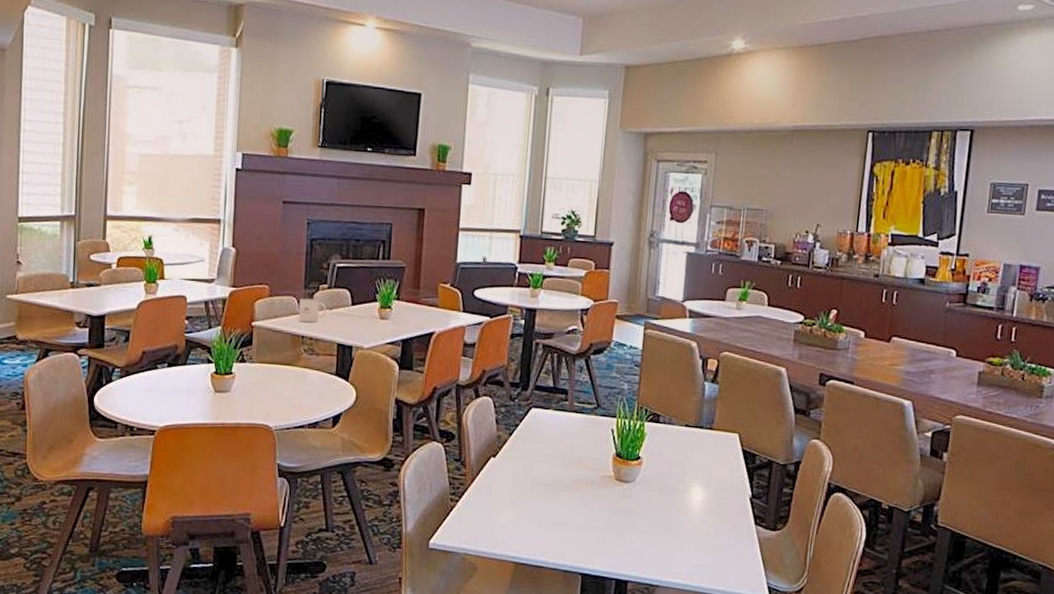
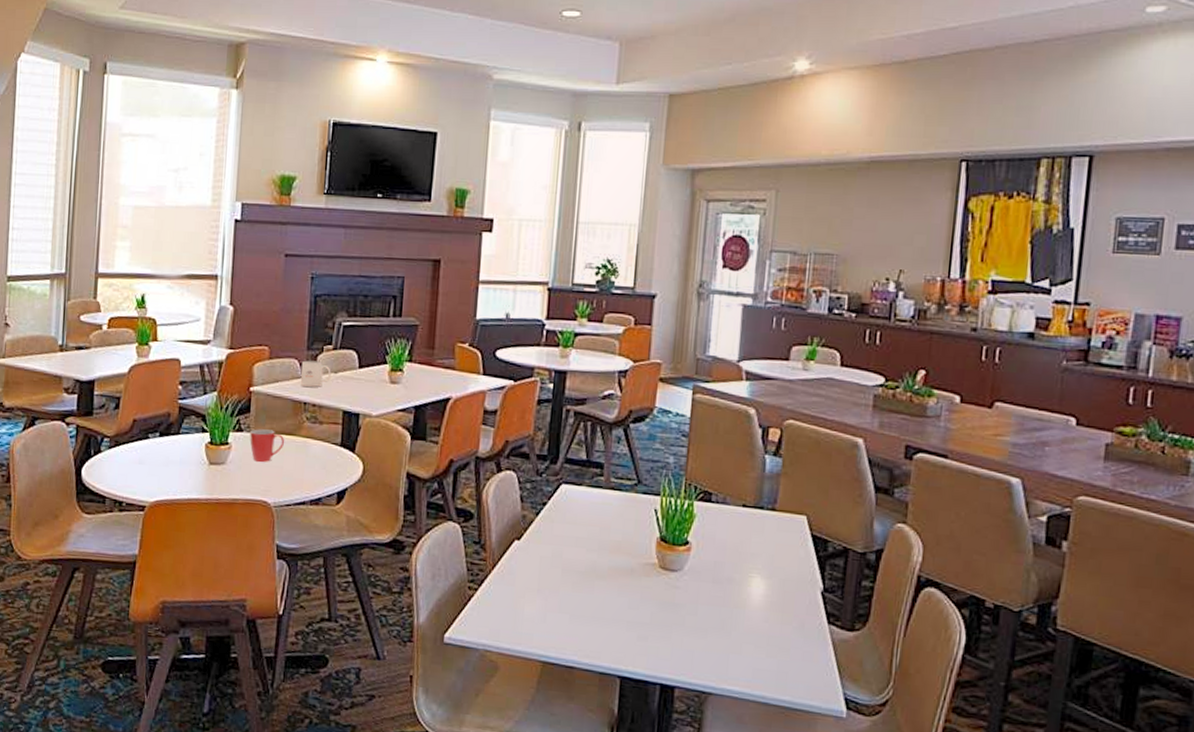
mug: none [252,360,285,390] -> present [250,429,285,462]

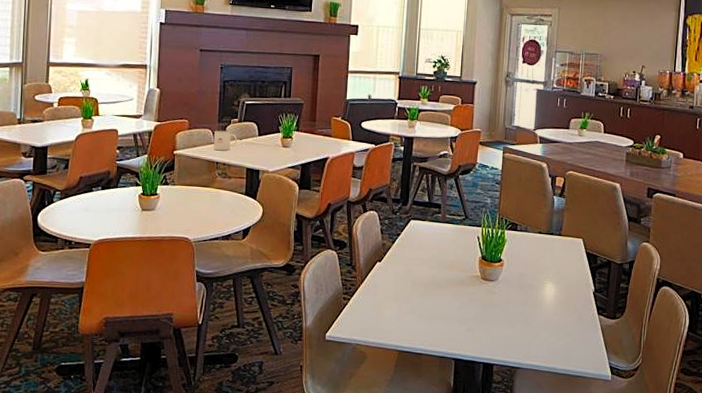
mug: present [250,429,285,462] -> none [174,183,202,208]

